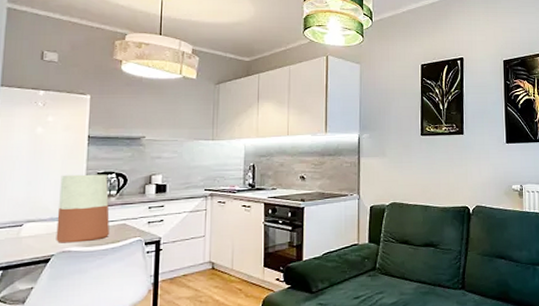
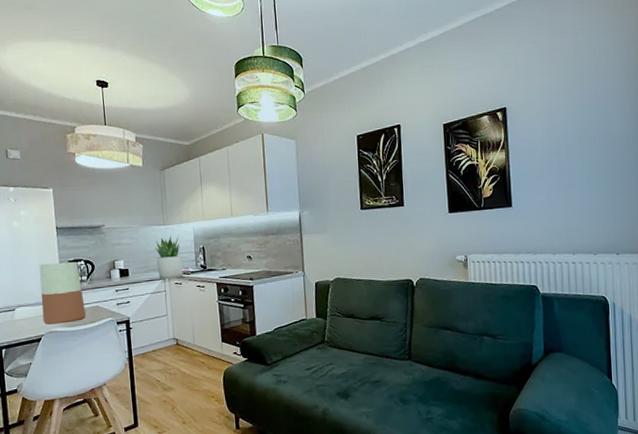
planter: none [199,151,229,198] -> present [155,235,184,280]

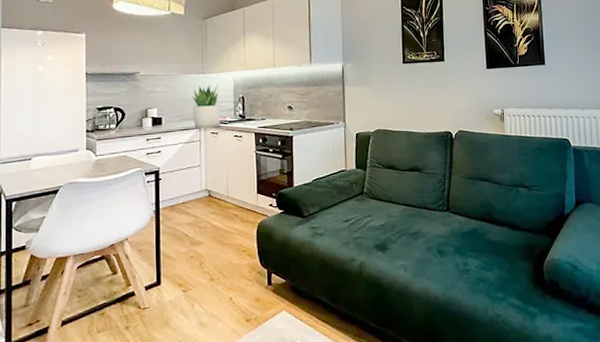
vase: present [39,261,86,325] -> none [62,109,111,175]

